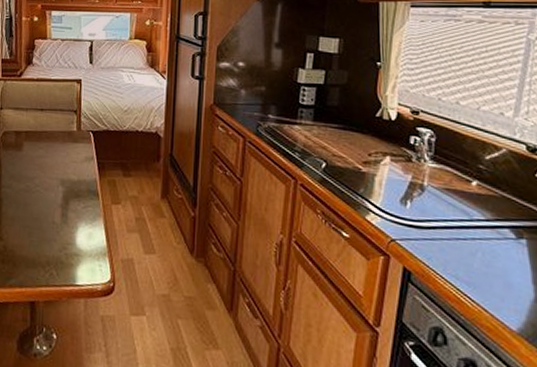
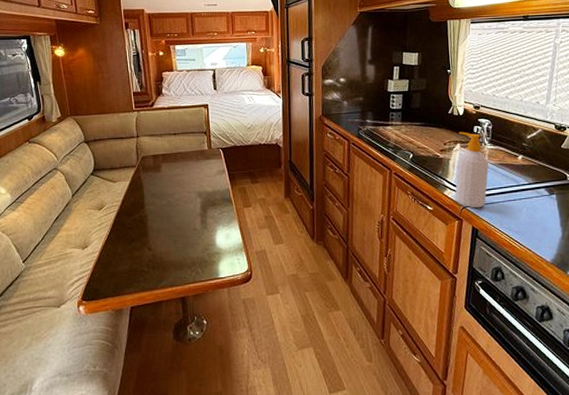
soap bottle: none [380,141,429,244] -> present [455,131,489,208]

